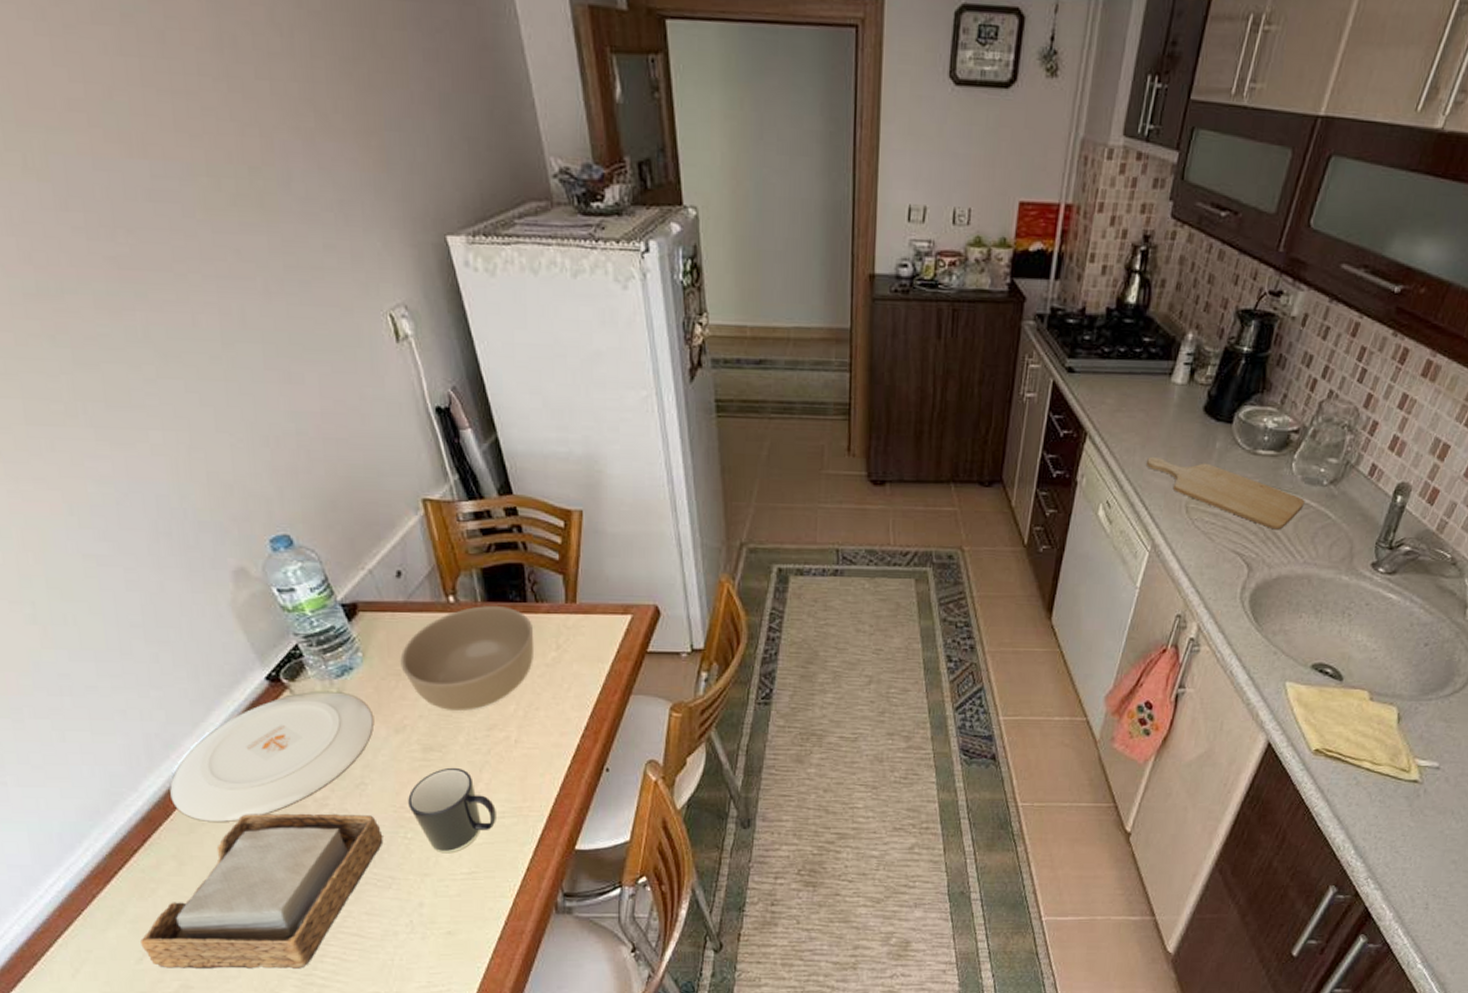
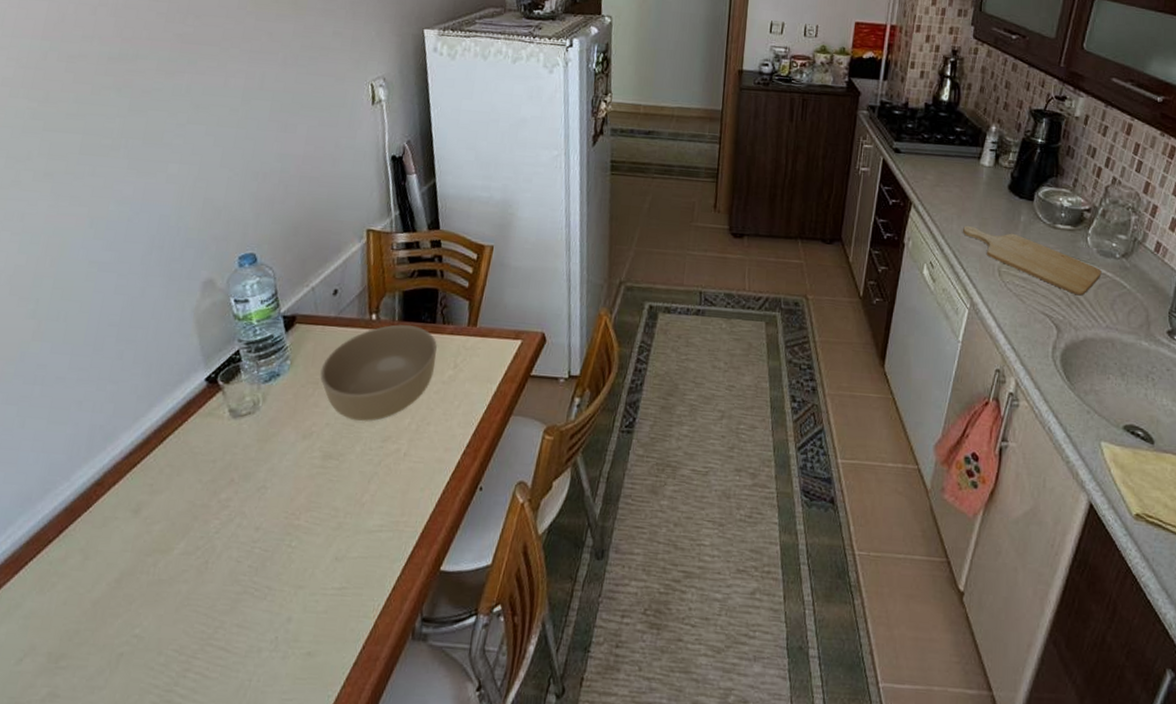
napkin holder: present [141,813,384,969] -> none [25,510,270,683]
plate: present [170,690,373,822] -> none [95,394,287,518]
mug: present [408,767,496,854] -> none [299,476,376,566]

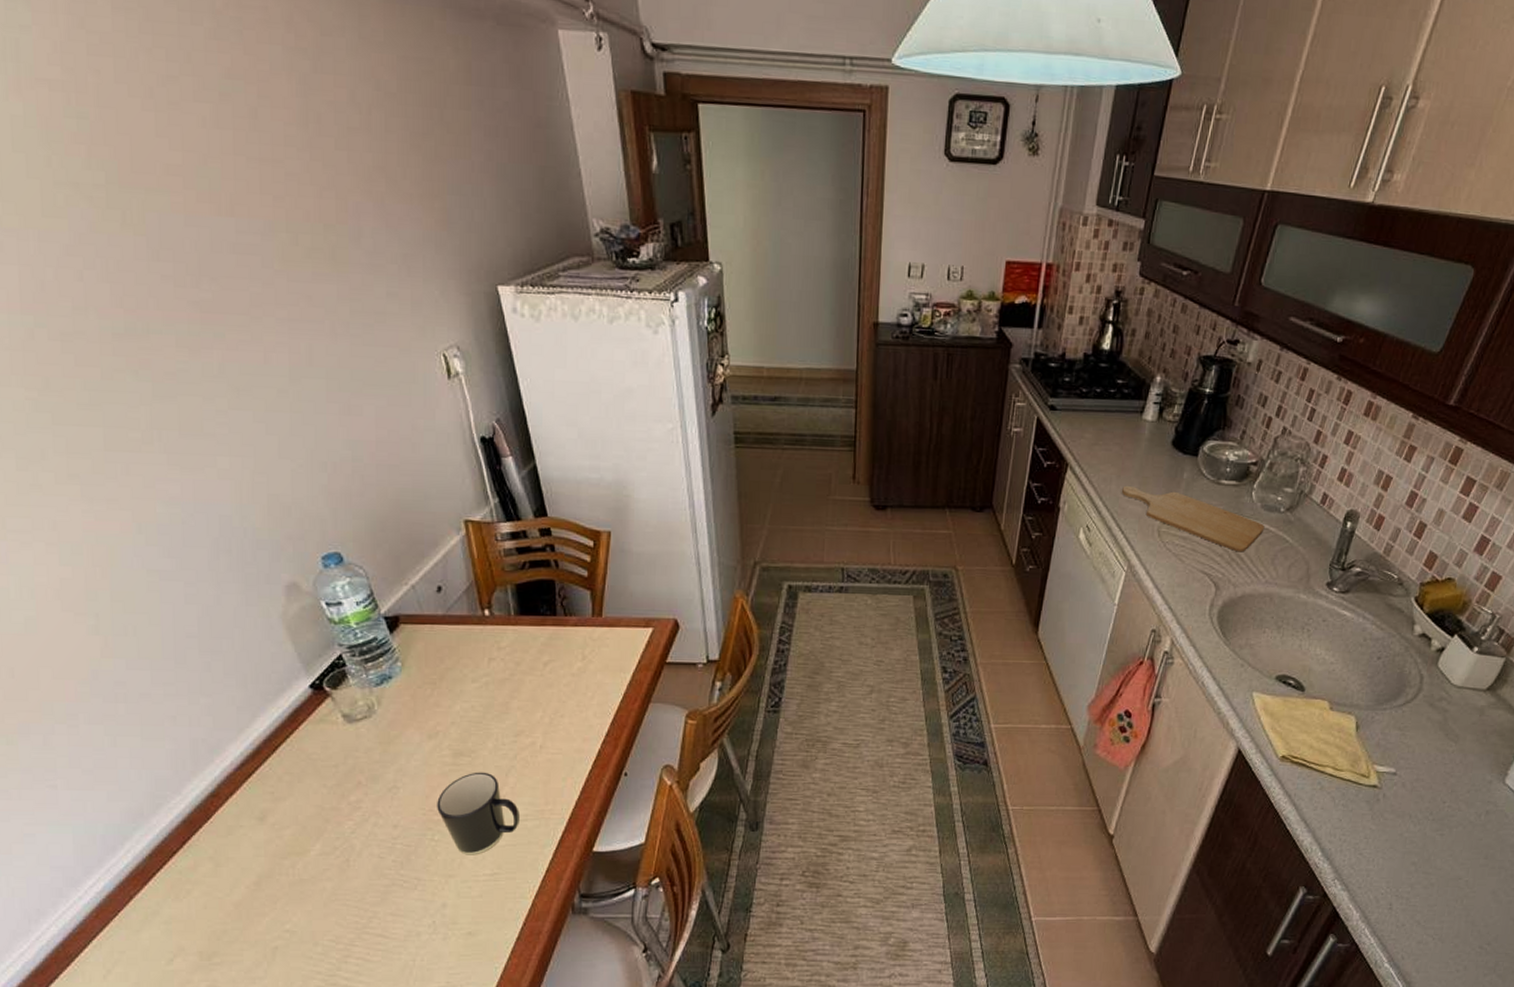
mug: none [299,476,376,566] -> present [437,772,519,855]
bowl: present [320,324,437,421] -> none [437,619,561,717]

